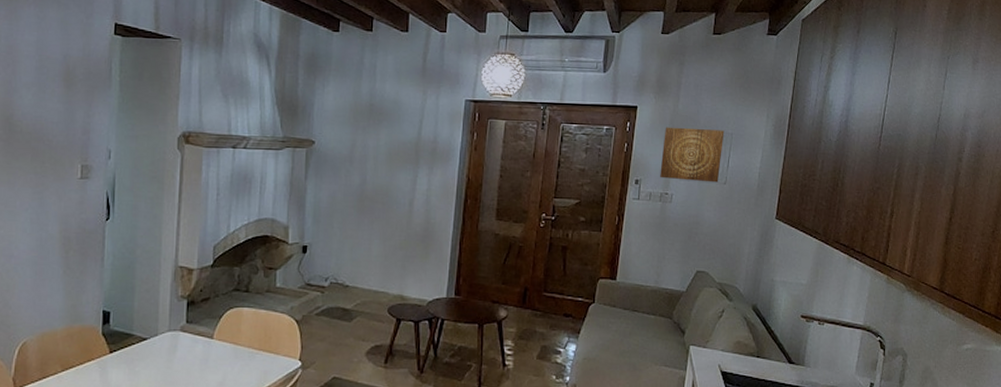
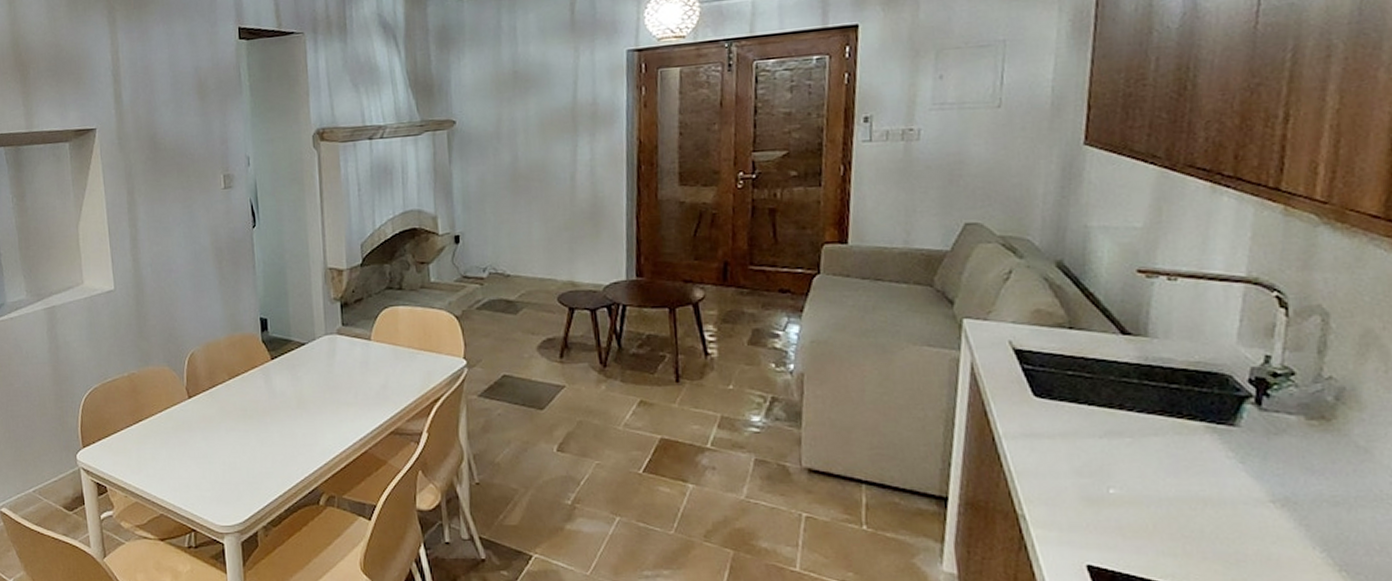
wall art: present [660,127,724,183] -> none [899,37,993,111]

